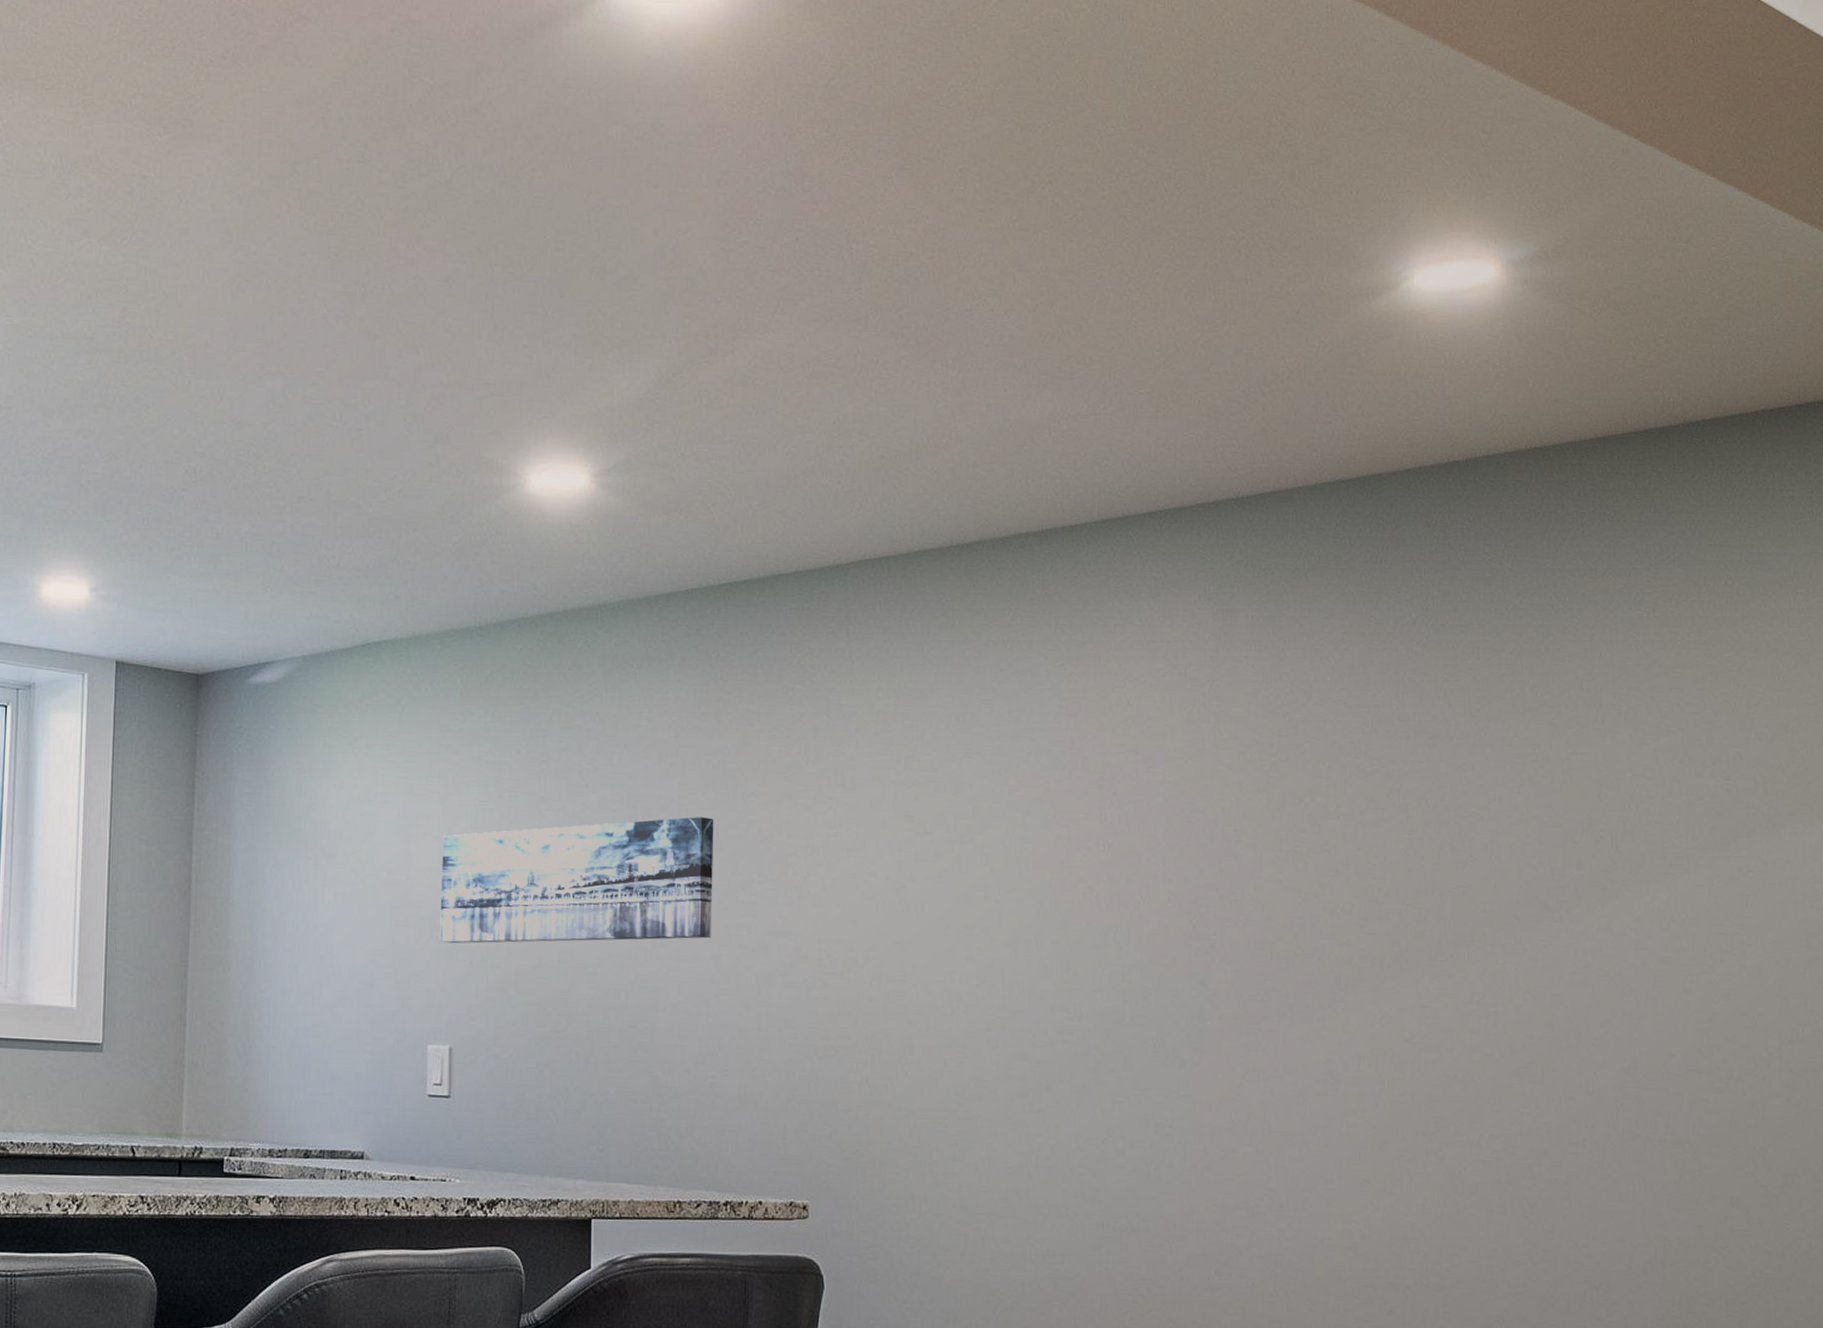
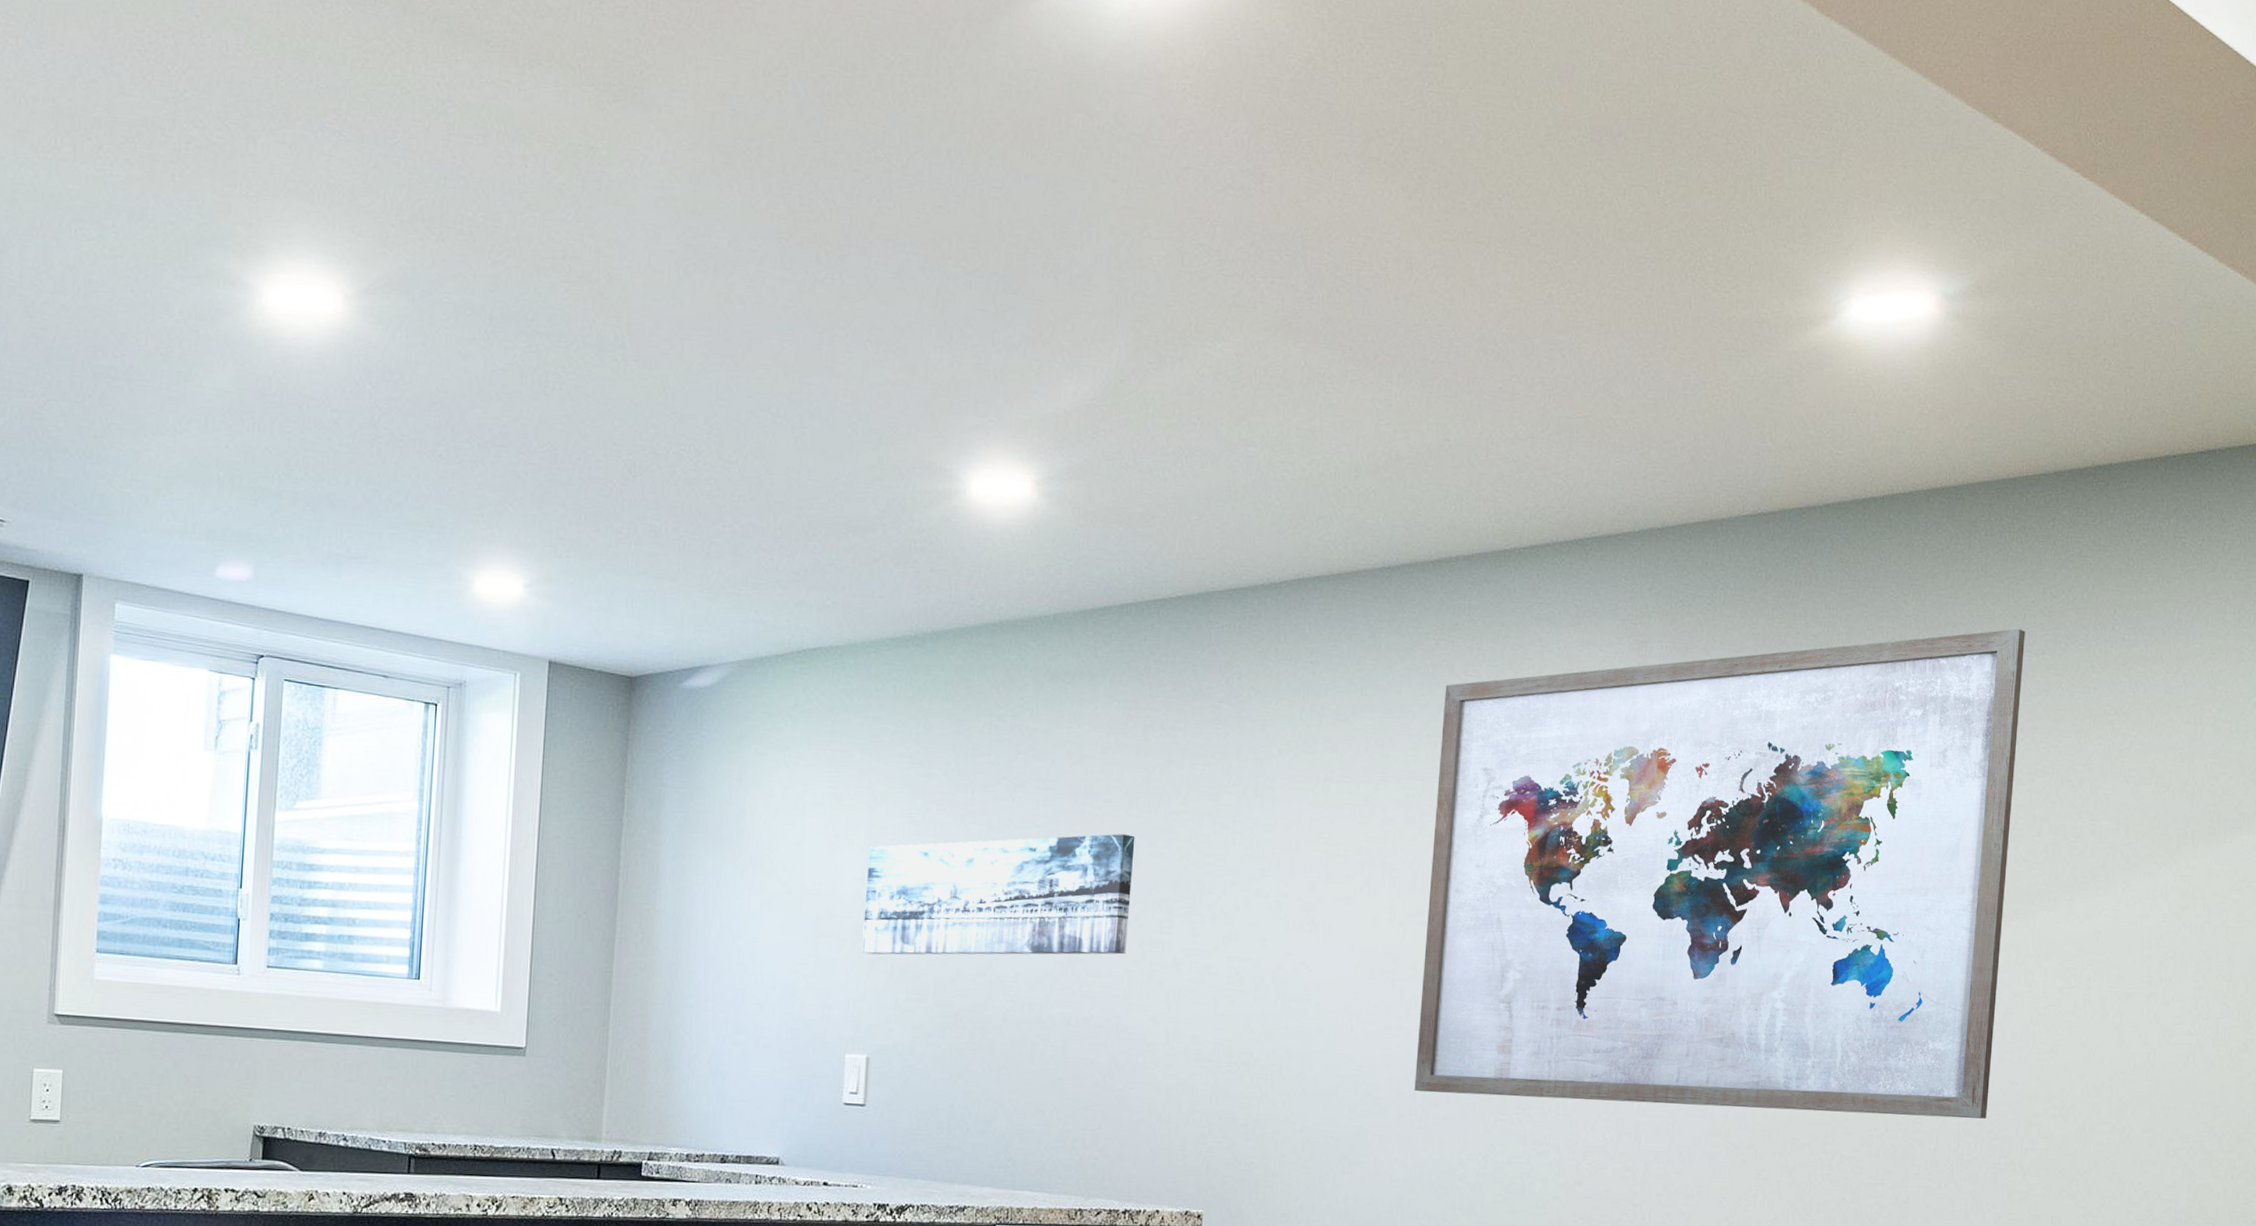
wall art: none [1023,587,1646,1094] -> present [1414,628,2026,1119]

